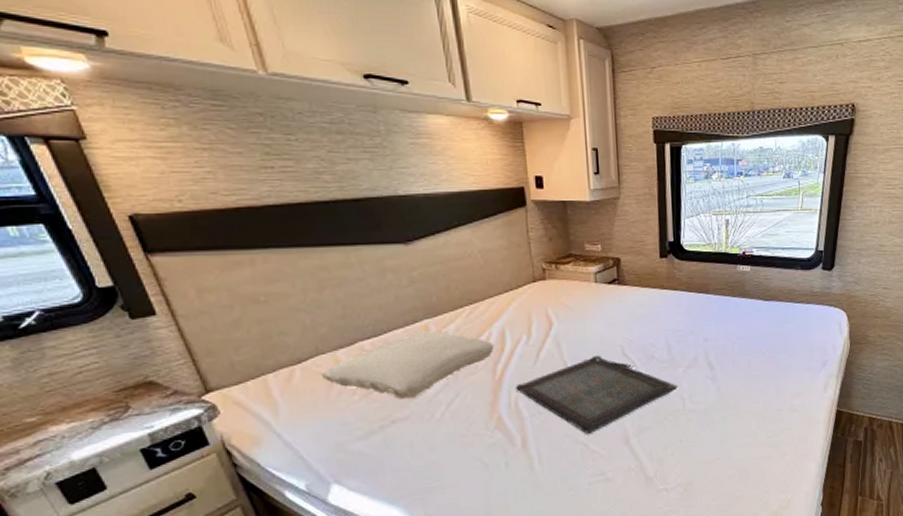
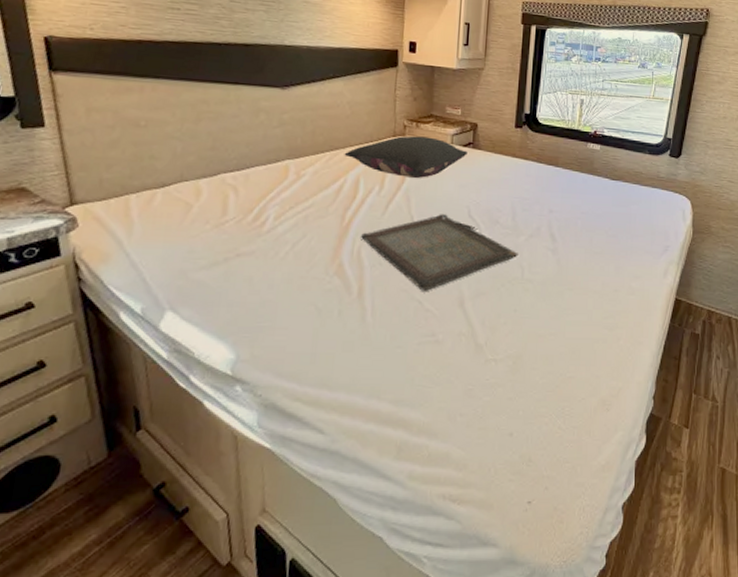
pillow: present [321,331,495,399] -> none [180,170,348,235]
pillow: none [484,278,614,323] -> present [344,136,468,178]

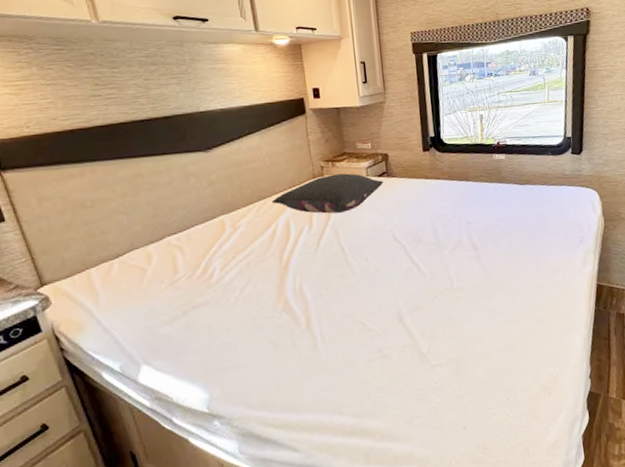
serving tray: present [361,214,518,293] -> none [300,241,445,315]

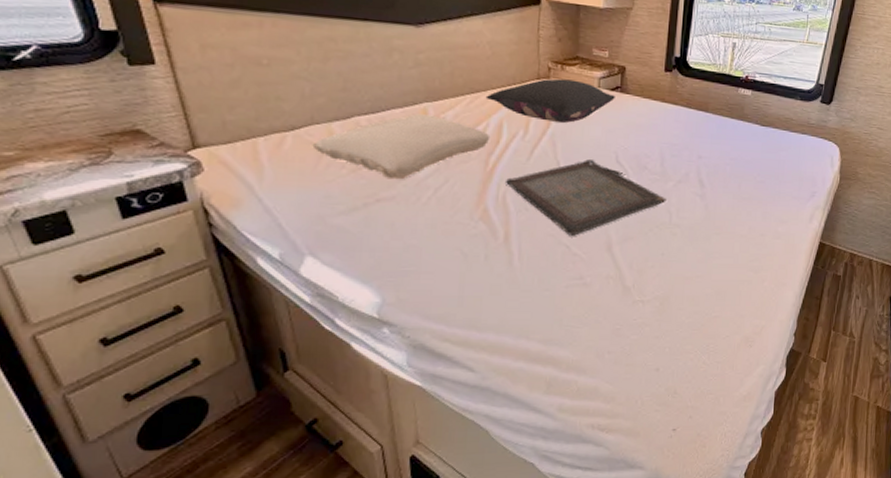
pillow: none [135,225,281,287] -> present [312,114,491,180]
serving tray: none [300,241,445,315] -> present [506,159,667,237]

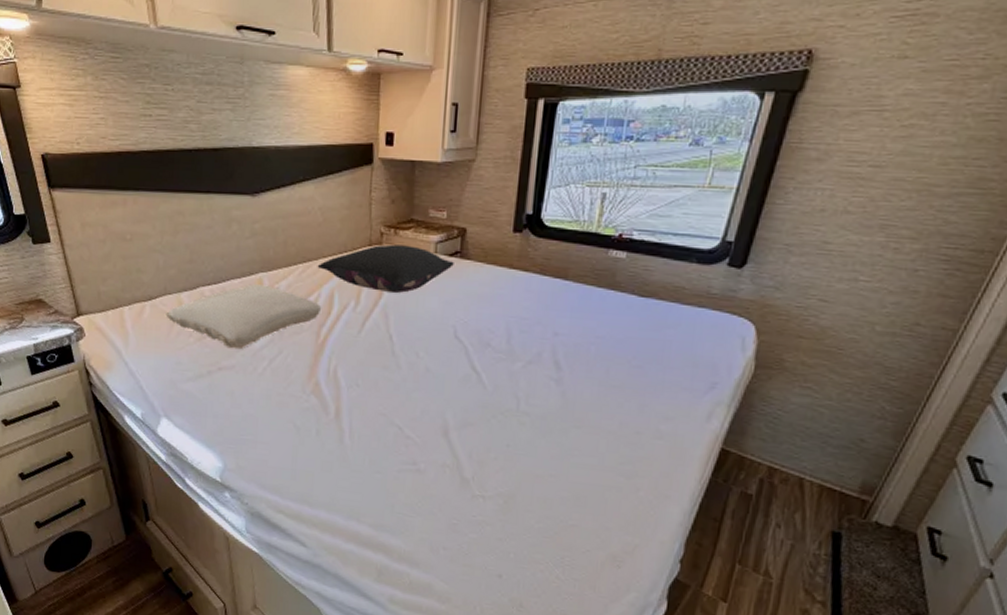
serving tray: present [506,159,667,237] -> none [337,334,514,418]

